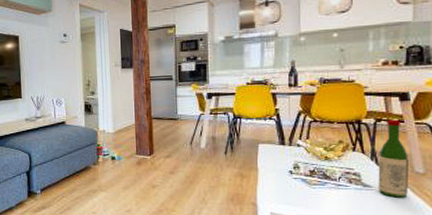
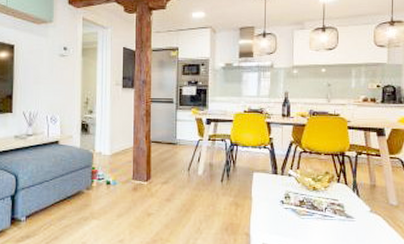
wine bottle: present [378,119,408,198] -> none [358,153,384,229]

